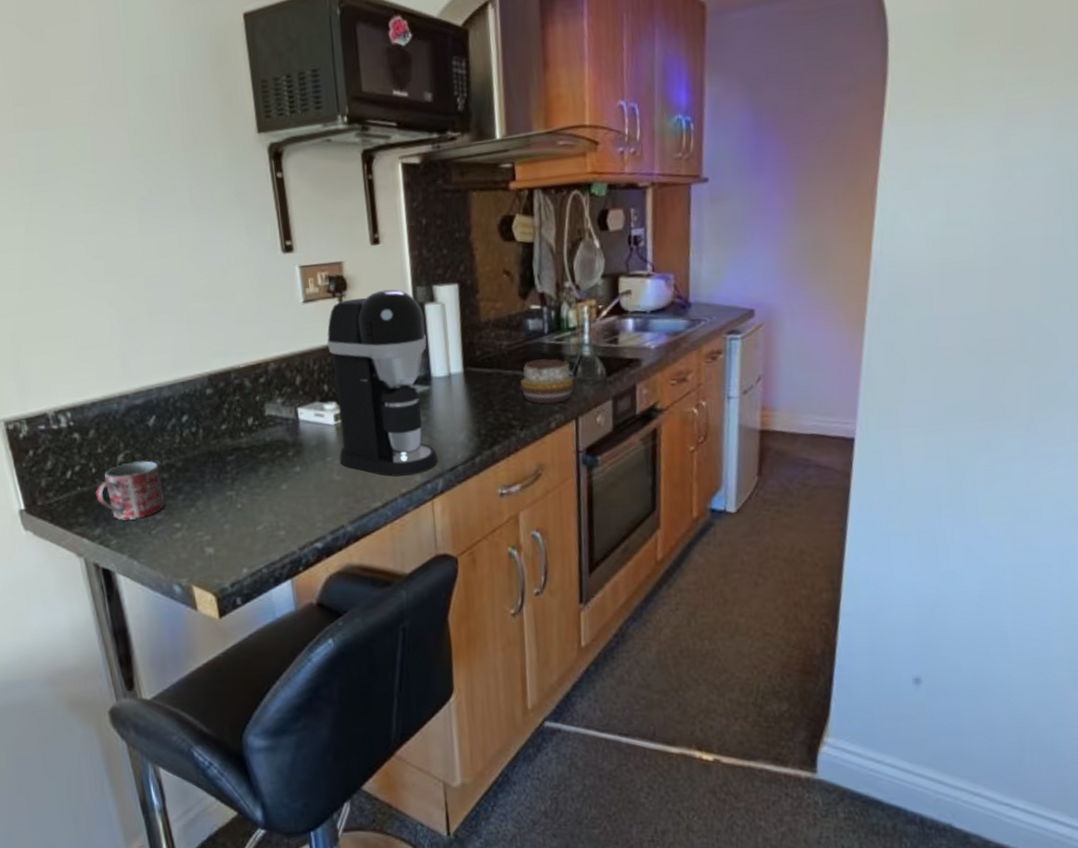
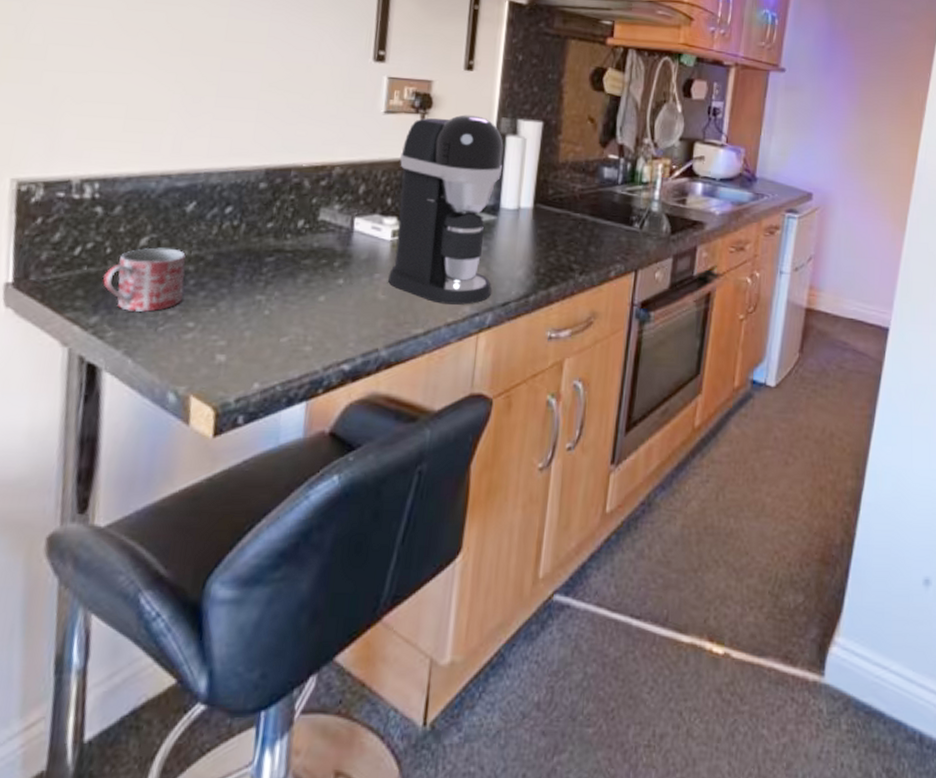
decorative bowl: present [520,359,574,404] -> none [586,207,639,253]

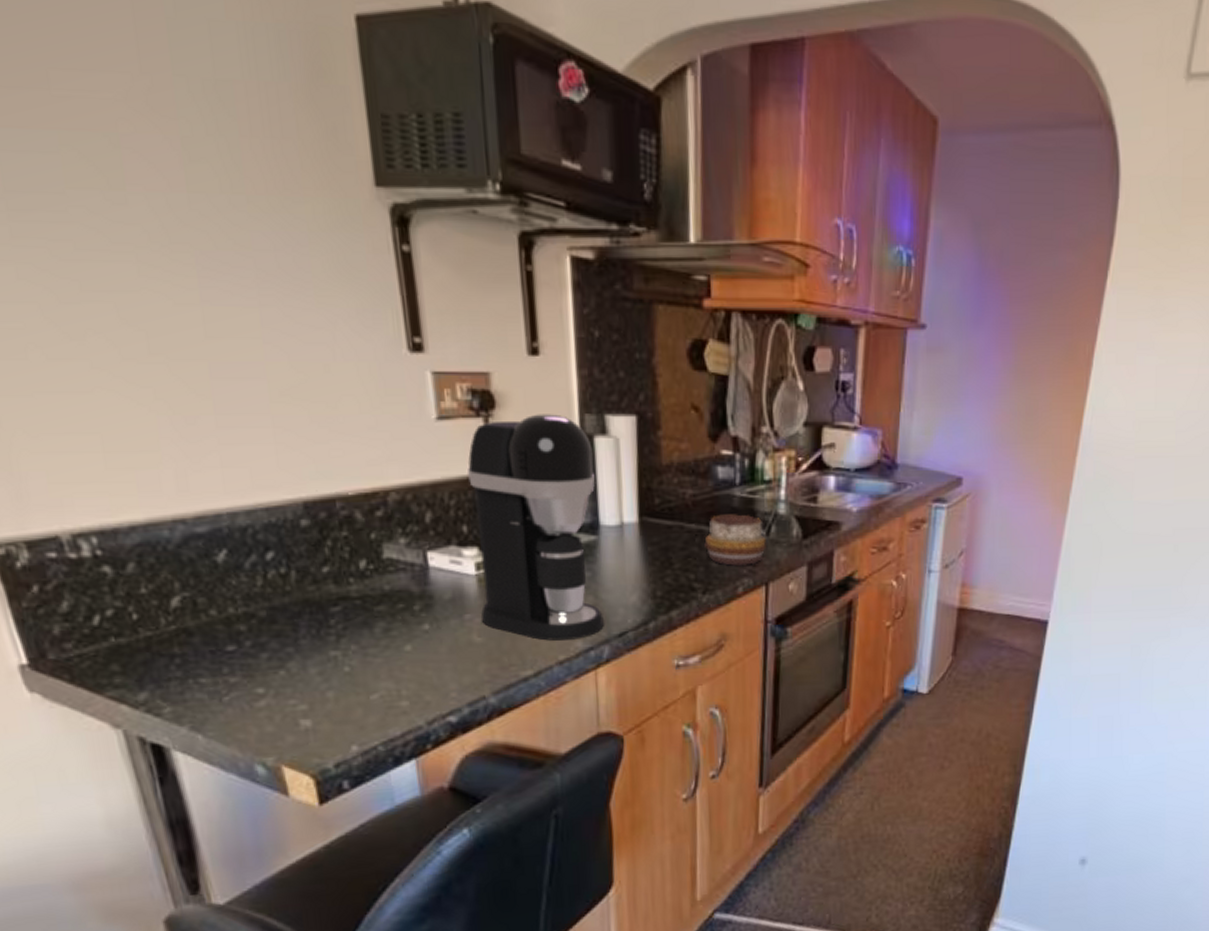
mug: present [103,247,186,312] -> none [138,607,242,683]
decorative bowl: none [586,207,639,253] -> present [704,514,766,566]

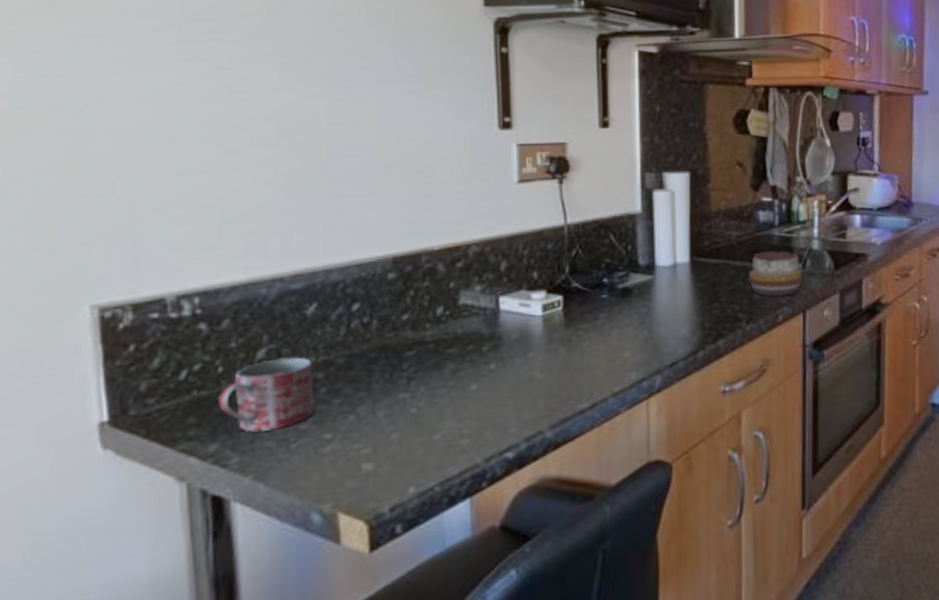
mug: none [138,607,242,683] -> present [218,357,316,432]
coffee maker: present [468,414,604,641] -> none [542,174,657,374]

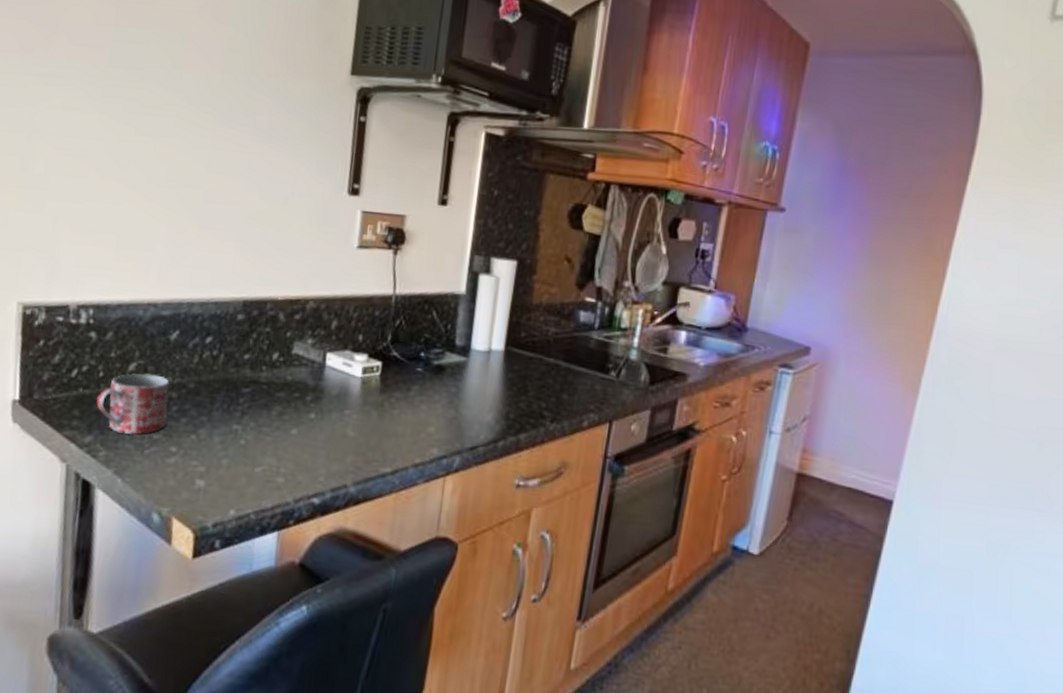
decorative bowl: present [748,251,803,297] -> none [559,353,615,402]

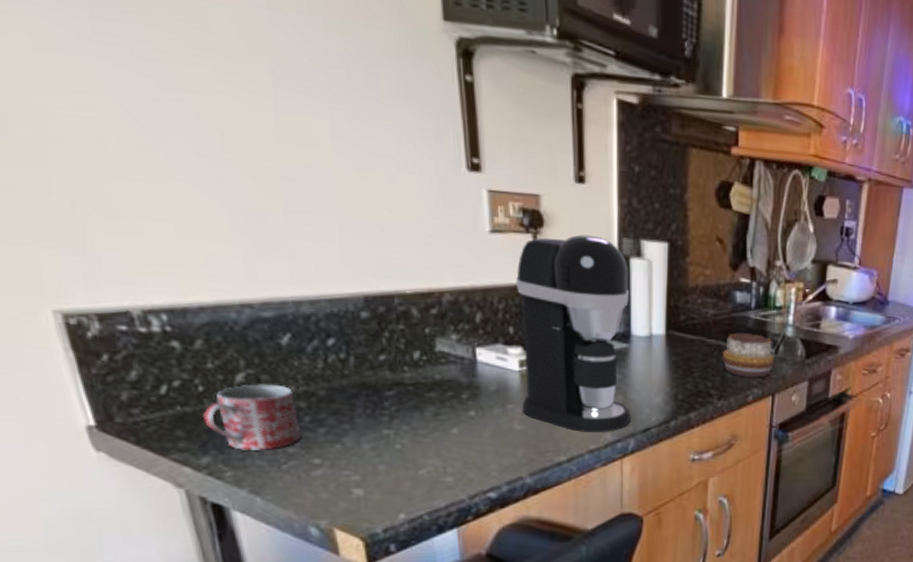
coffee maker: none [358,251,476,447] -> present [516,234,631,432]
decorative bowl: none [559,353,615,402] -> present [722,333,774,378]

